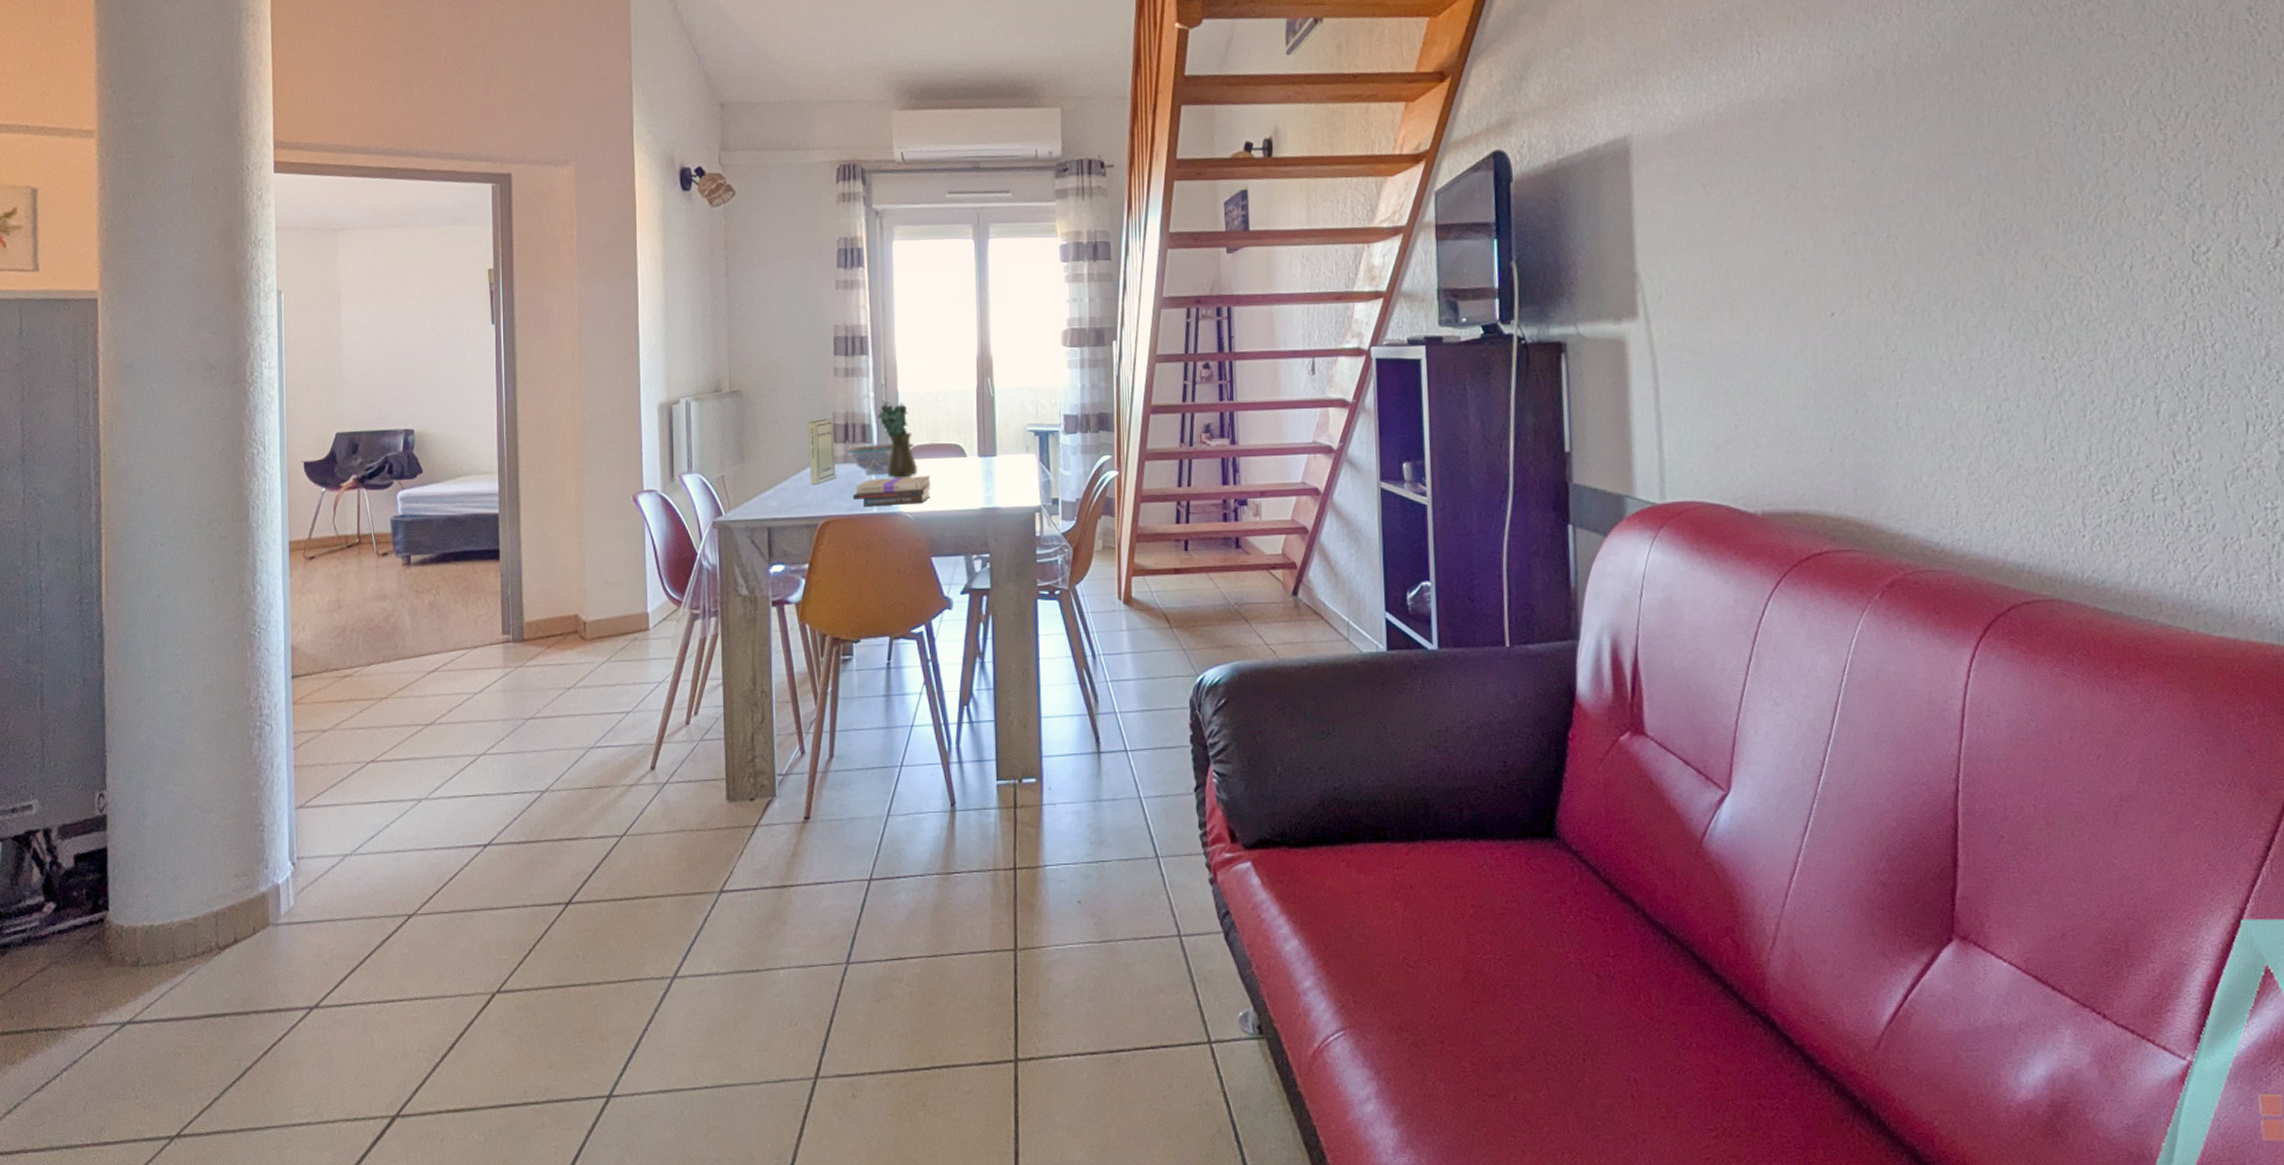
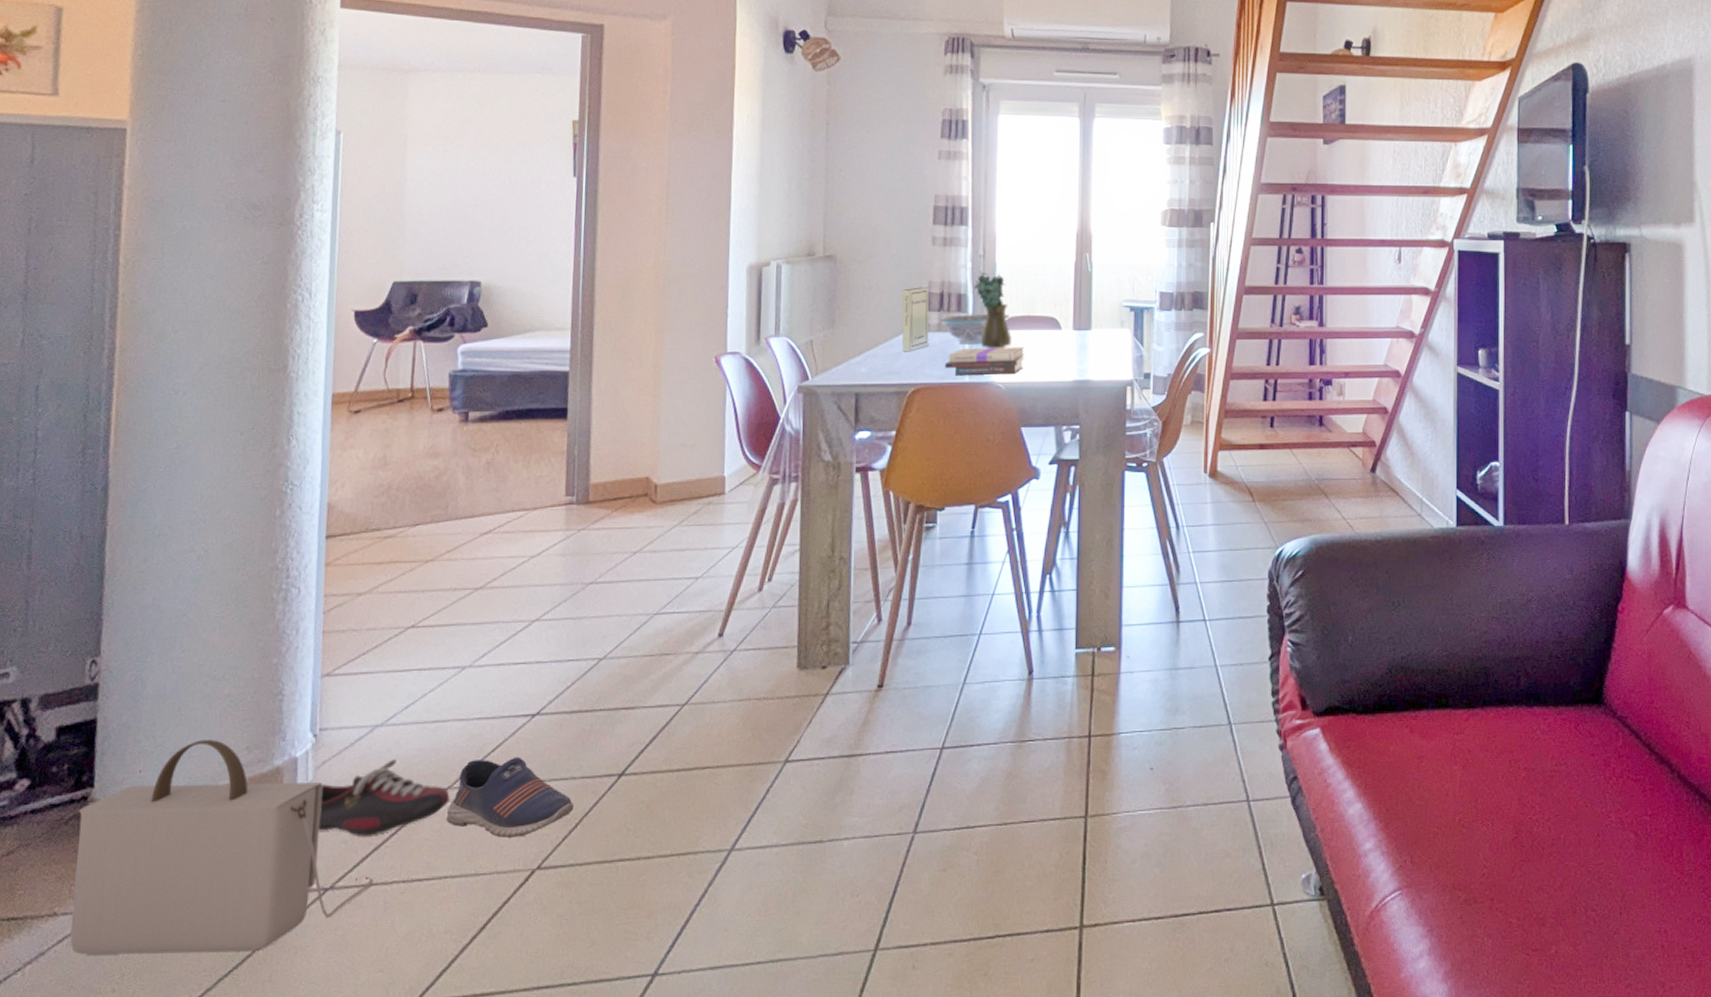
shopping bag: none [97,867,353,1065] -> present [70,740,374,955]
shoe: none [301,887,415,959] -> present [318,759,450,836]
shoe: none [412,885,527,962] -> present [446,757,575,838]

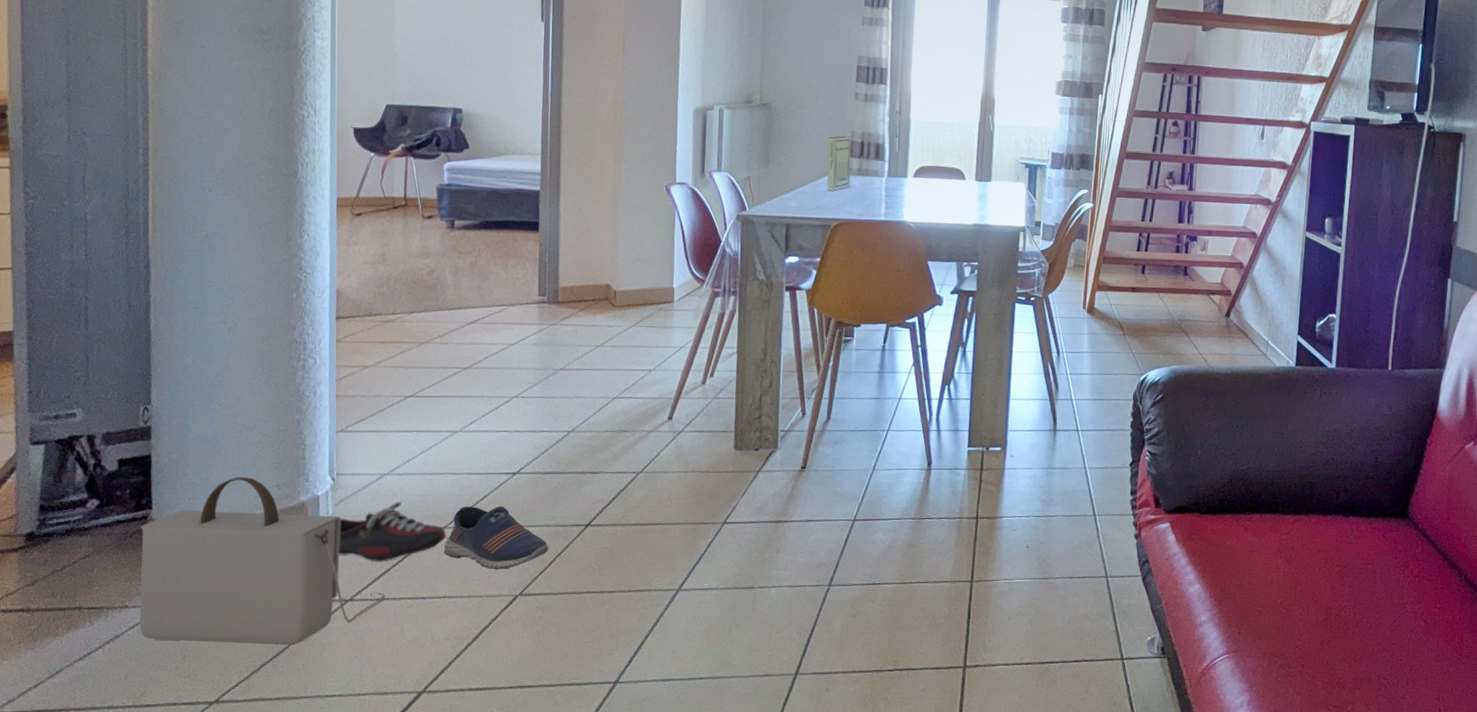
bowl: present [939,313,1009,344] -> none [859,161,921,189]
books: present [945,347,1024,376] -> none [864,191,933,216]
vase: present [974,270,1012,350] -> none [890,124,922,194]

